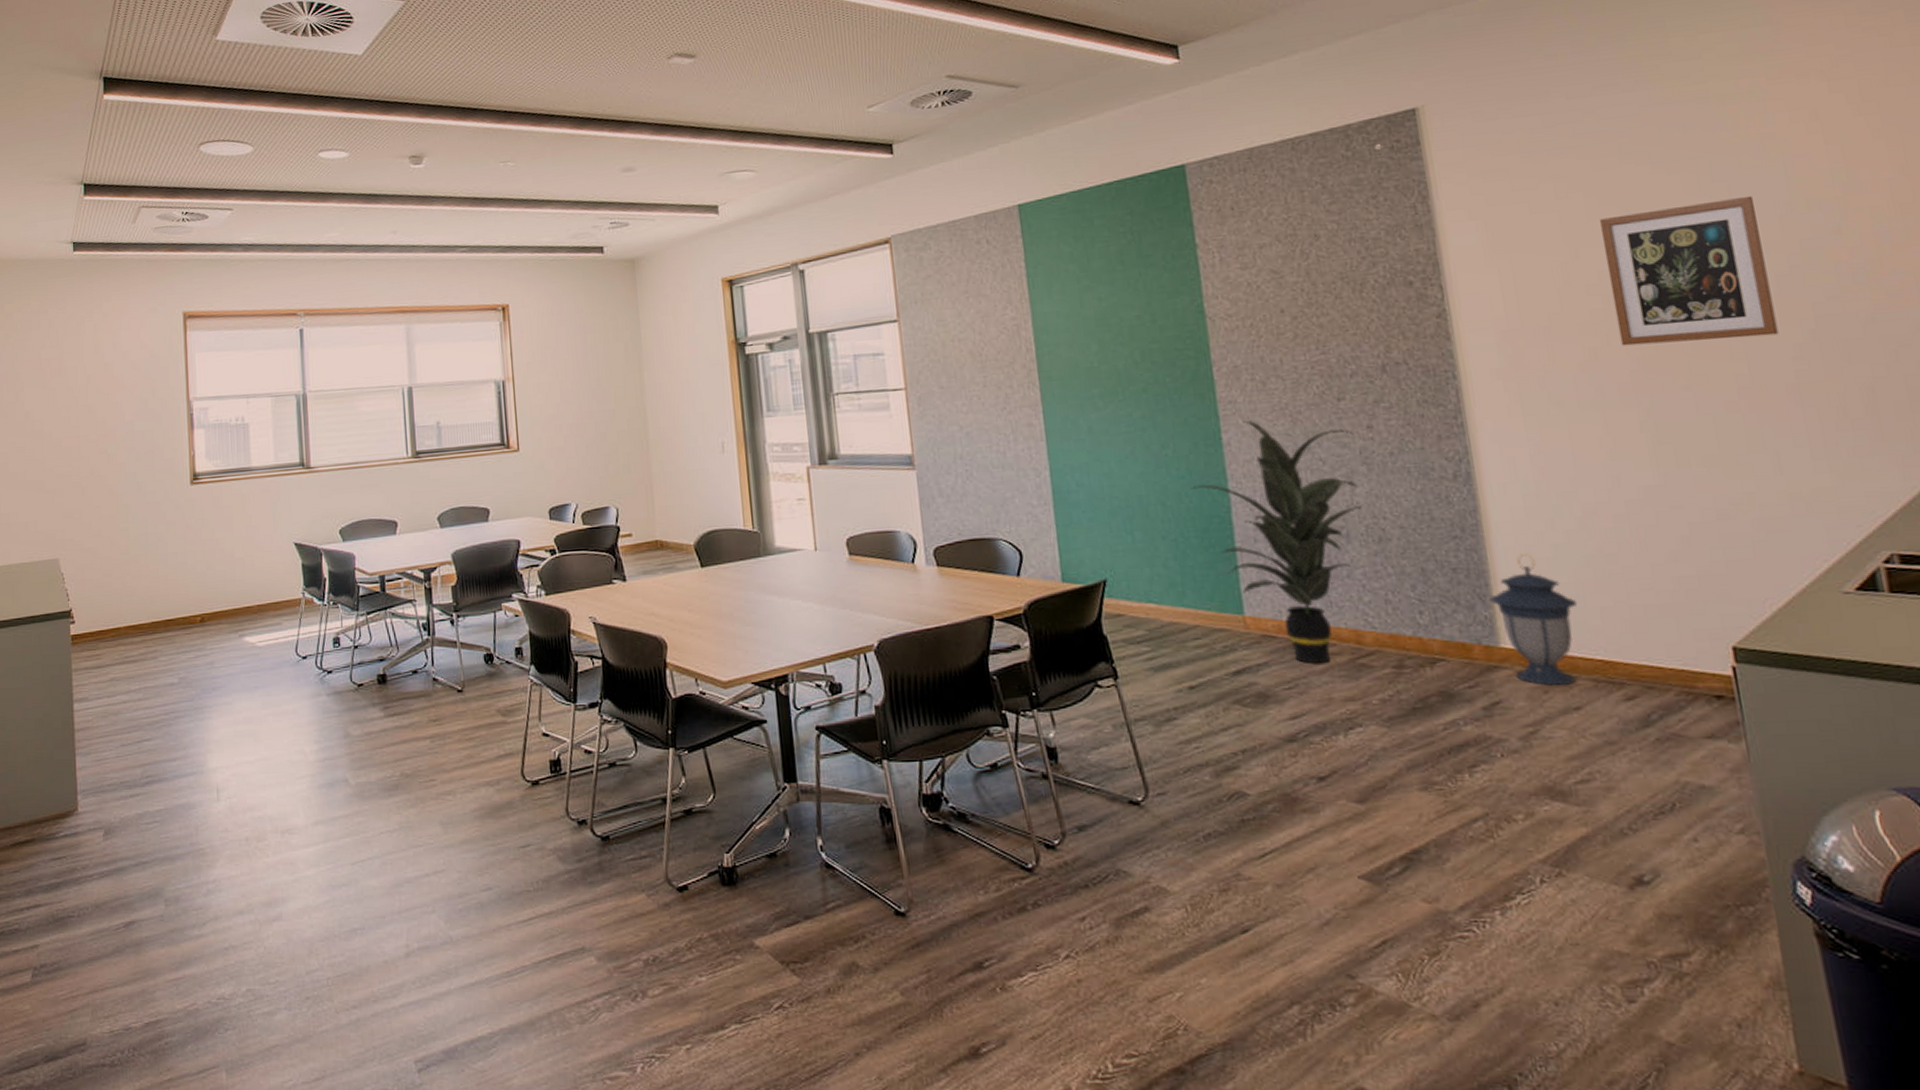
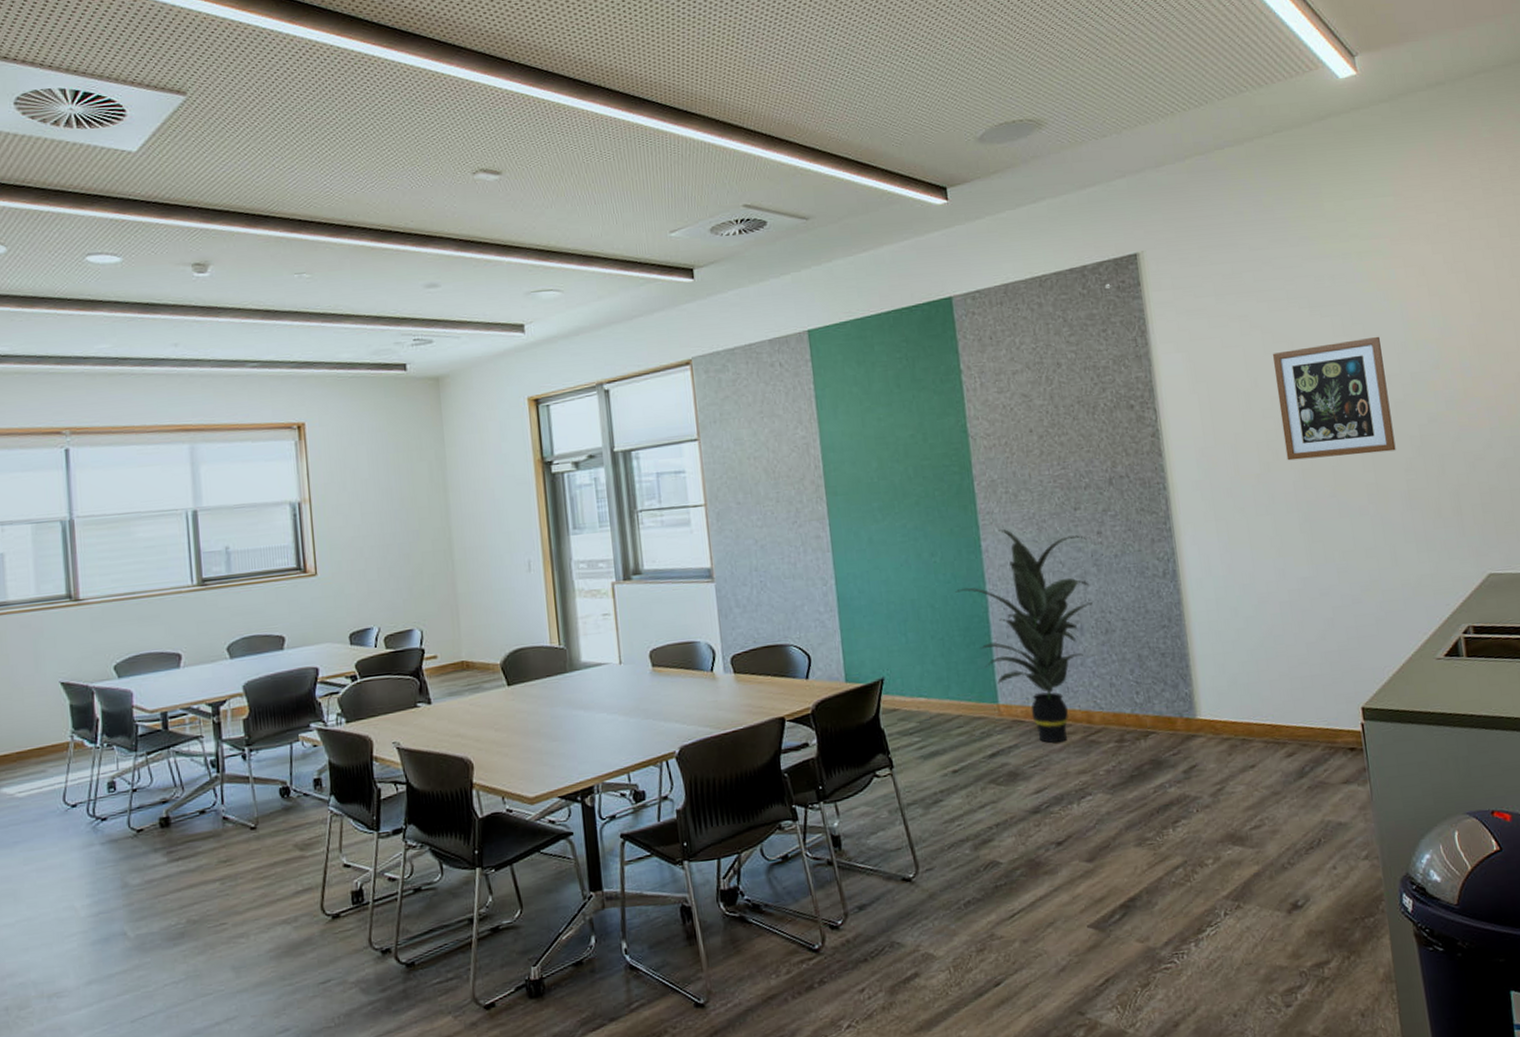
lantern: present [1489,553,1577,687] -> none [1189,638,1253,750]

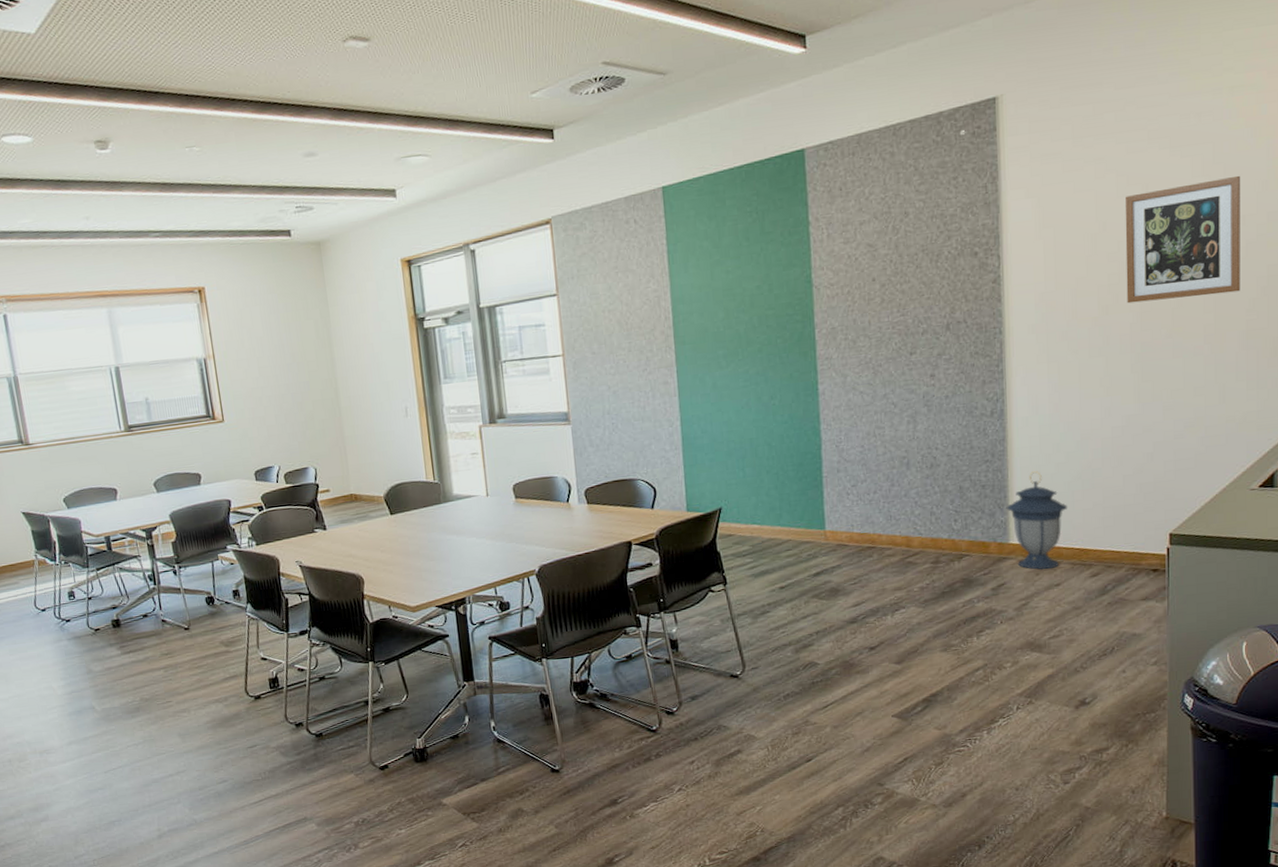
indoor plant: present [955,529,1093,744] -> none [791,373,920,564]
lantern: none [1189,638,1253,750] -> present [1006,471,1067,570]

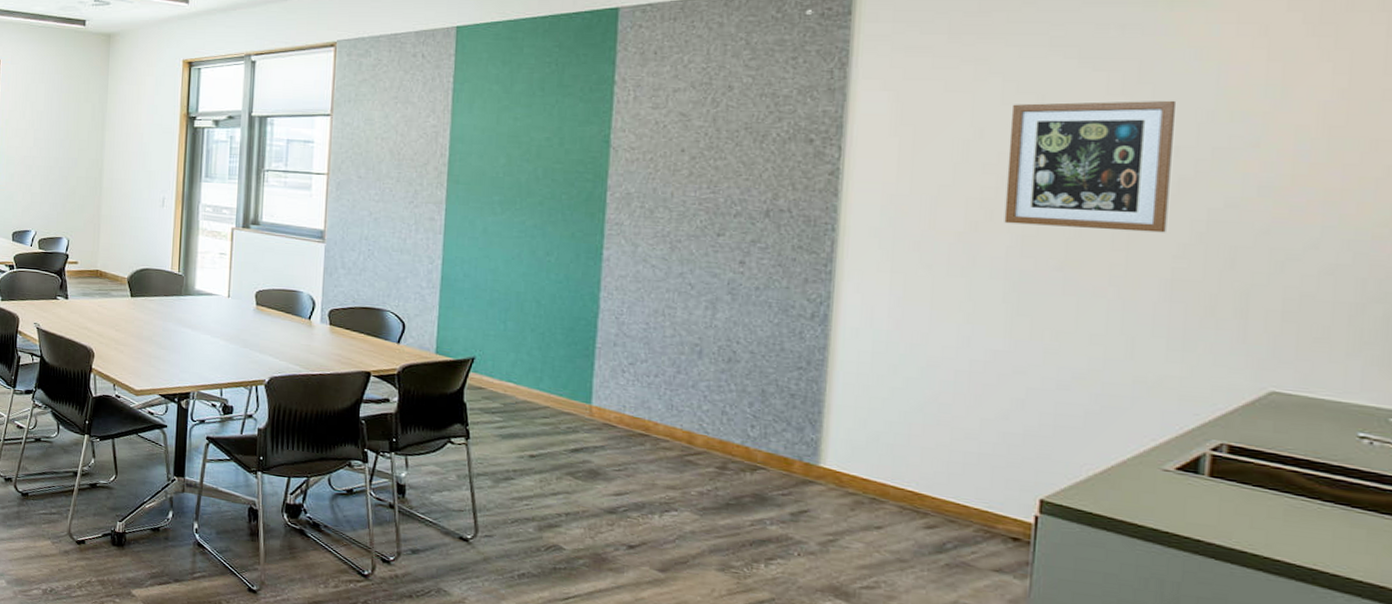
lantern: present [1006,471,1067,570] -> none [819,391,901,507]

